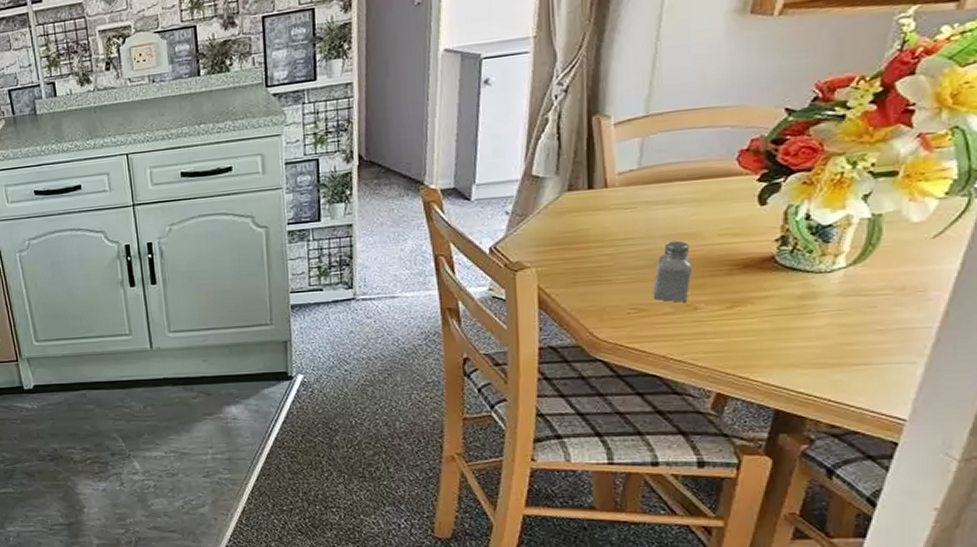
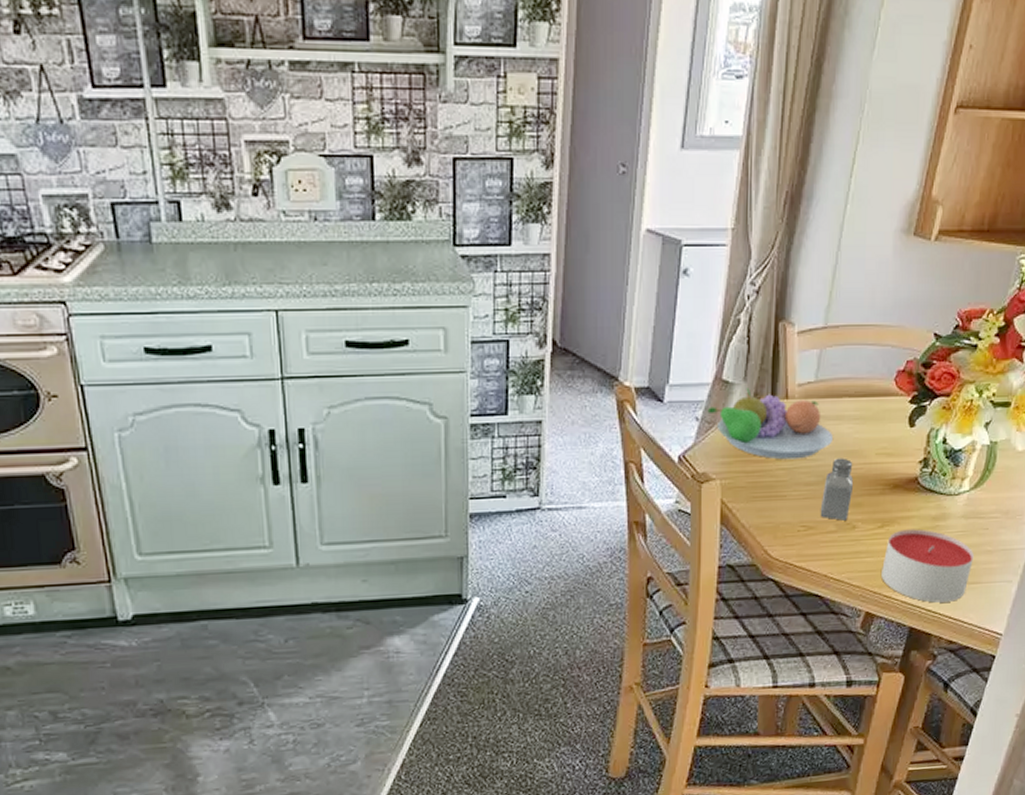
fruit bowl: none [518,181,665,246] -> present [707,388,834,460]
candle: none [734,308,858,385] -> present [881,529,974,603]

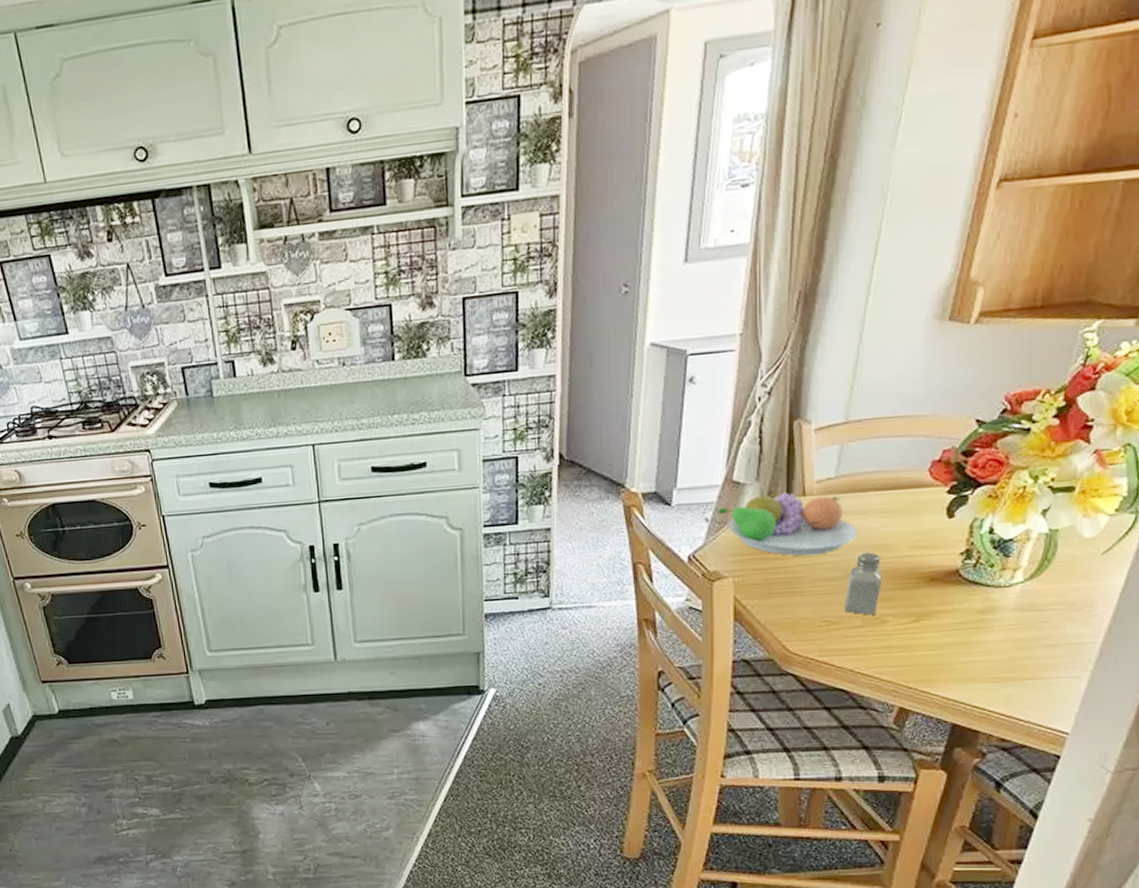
candle: present [881,529,974,603] -> none [917,622,1030,699]

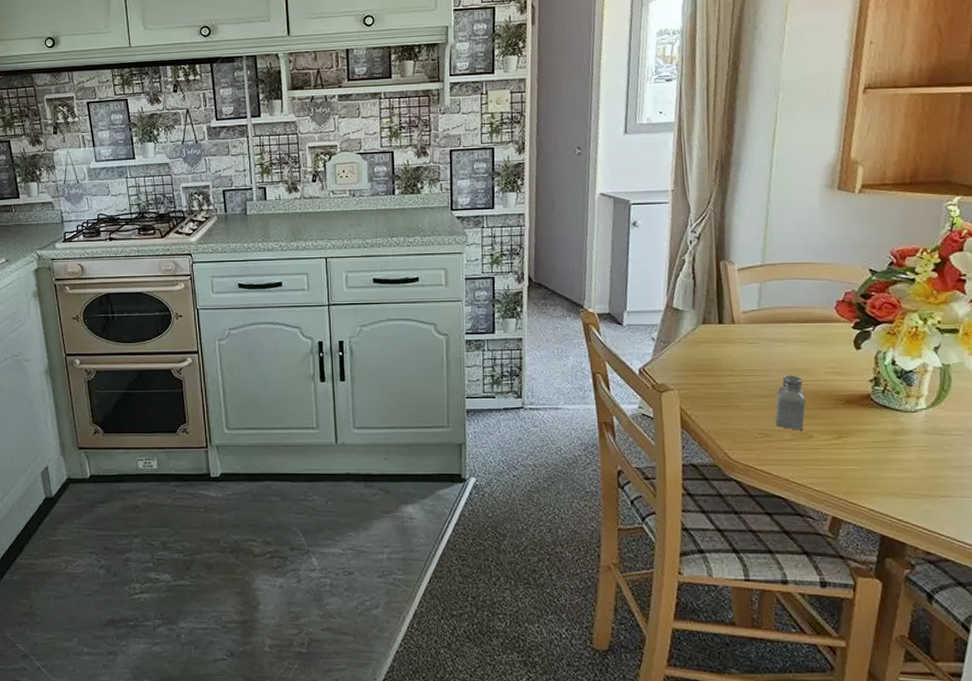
fruit bowl: present [717,487,858,556] -> none [662,314,782,375]

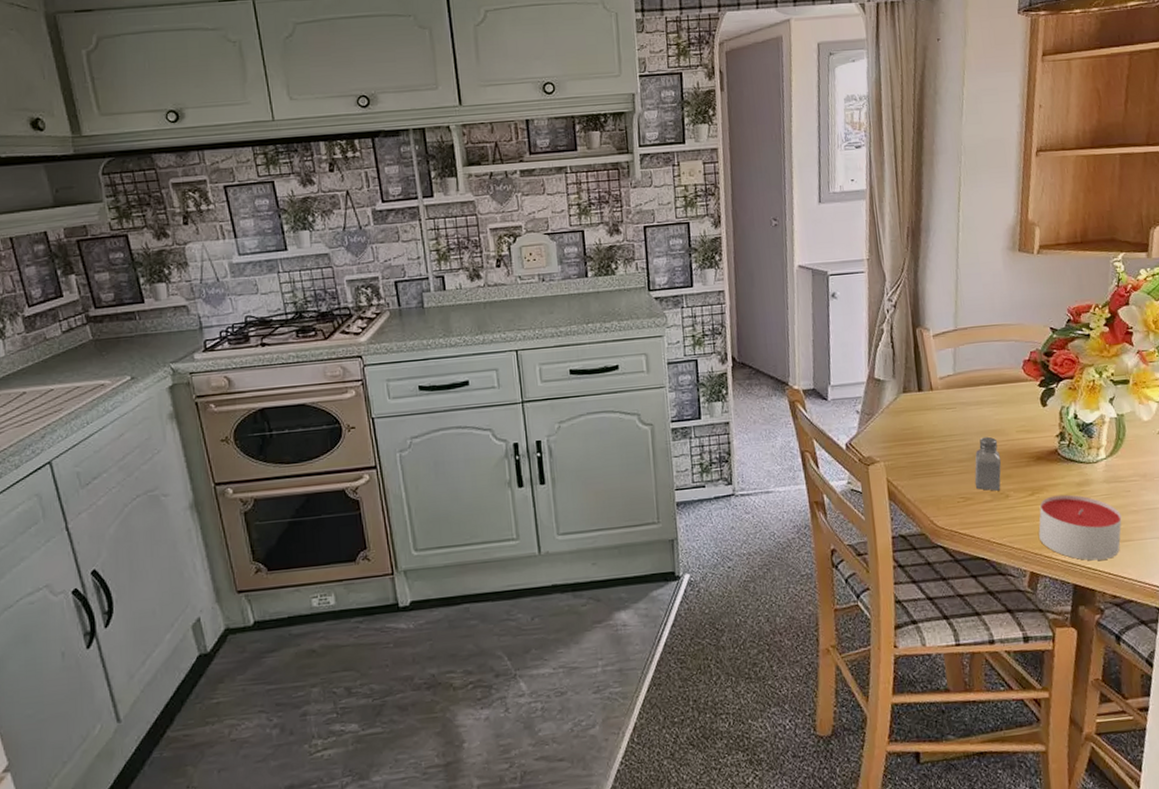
candle: none [844,441,942,513] -> present [1038,494,1122,561]

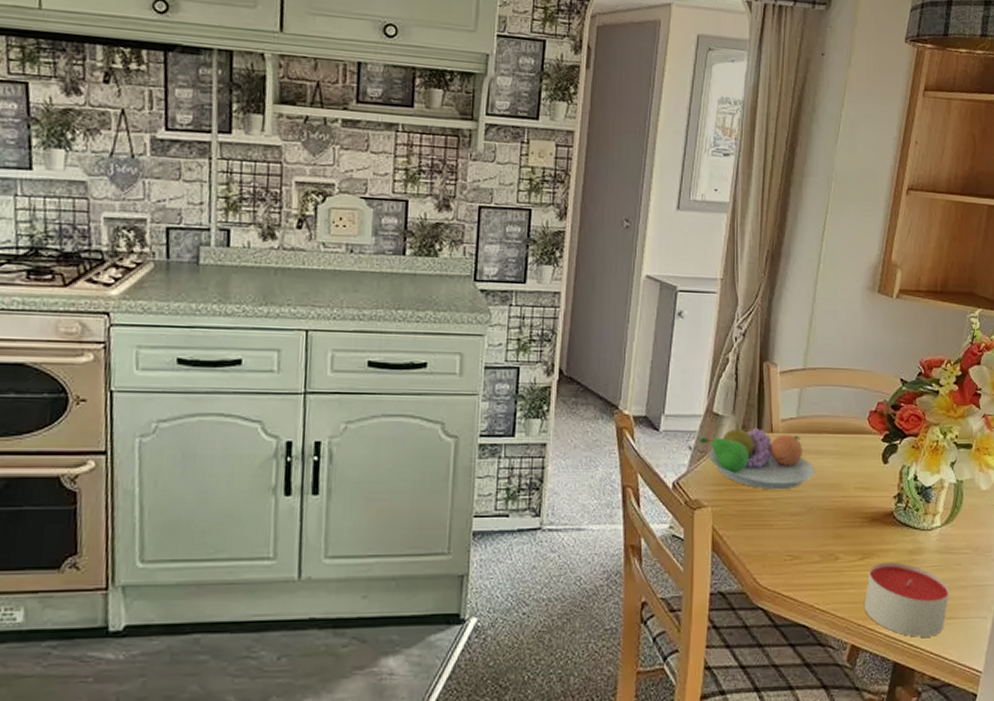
fruit bowl: none [865,384,977,442] -> present [699,421,815,490]
saltshaker: present [974,436,1002,491] -> none [805,490,835,551]

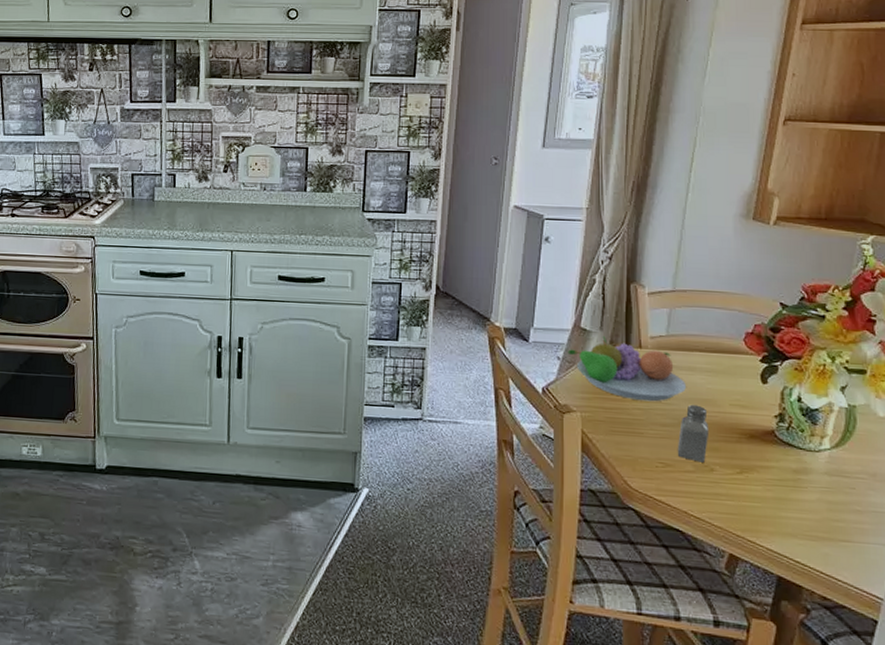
saltshaker: none [805,490,835,551] -> present [677,404,710,463]
candle: present [865,562,949,637] -> none [743,478,842,557]

